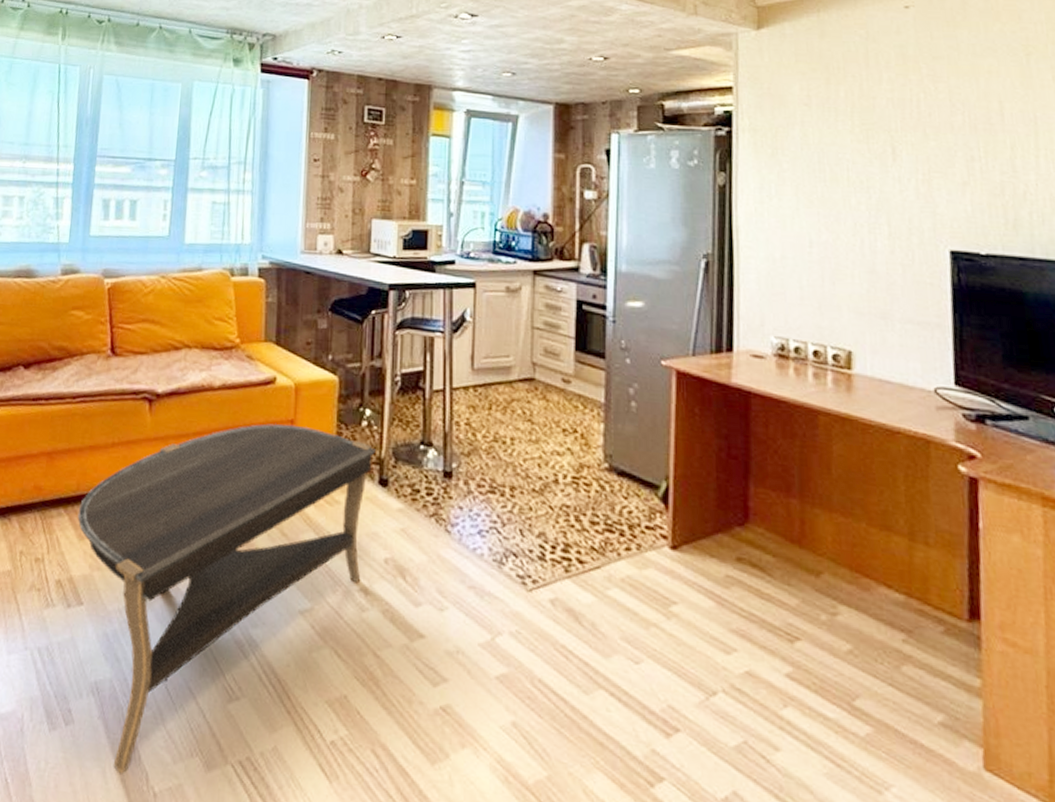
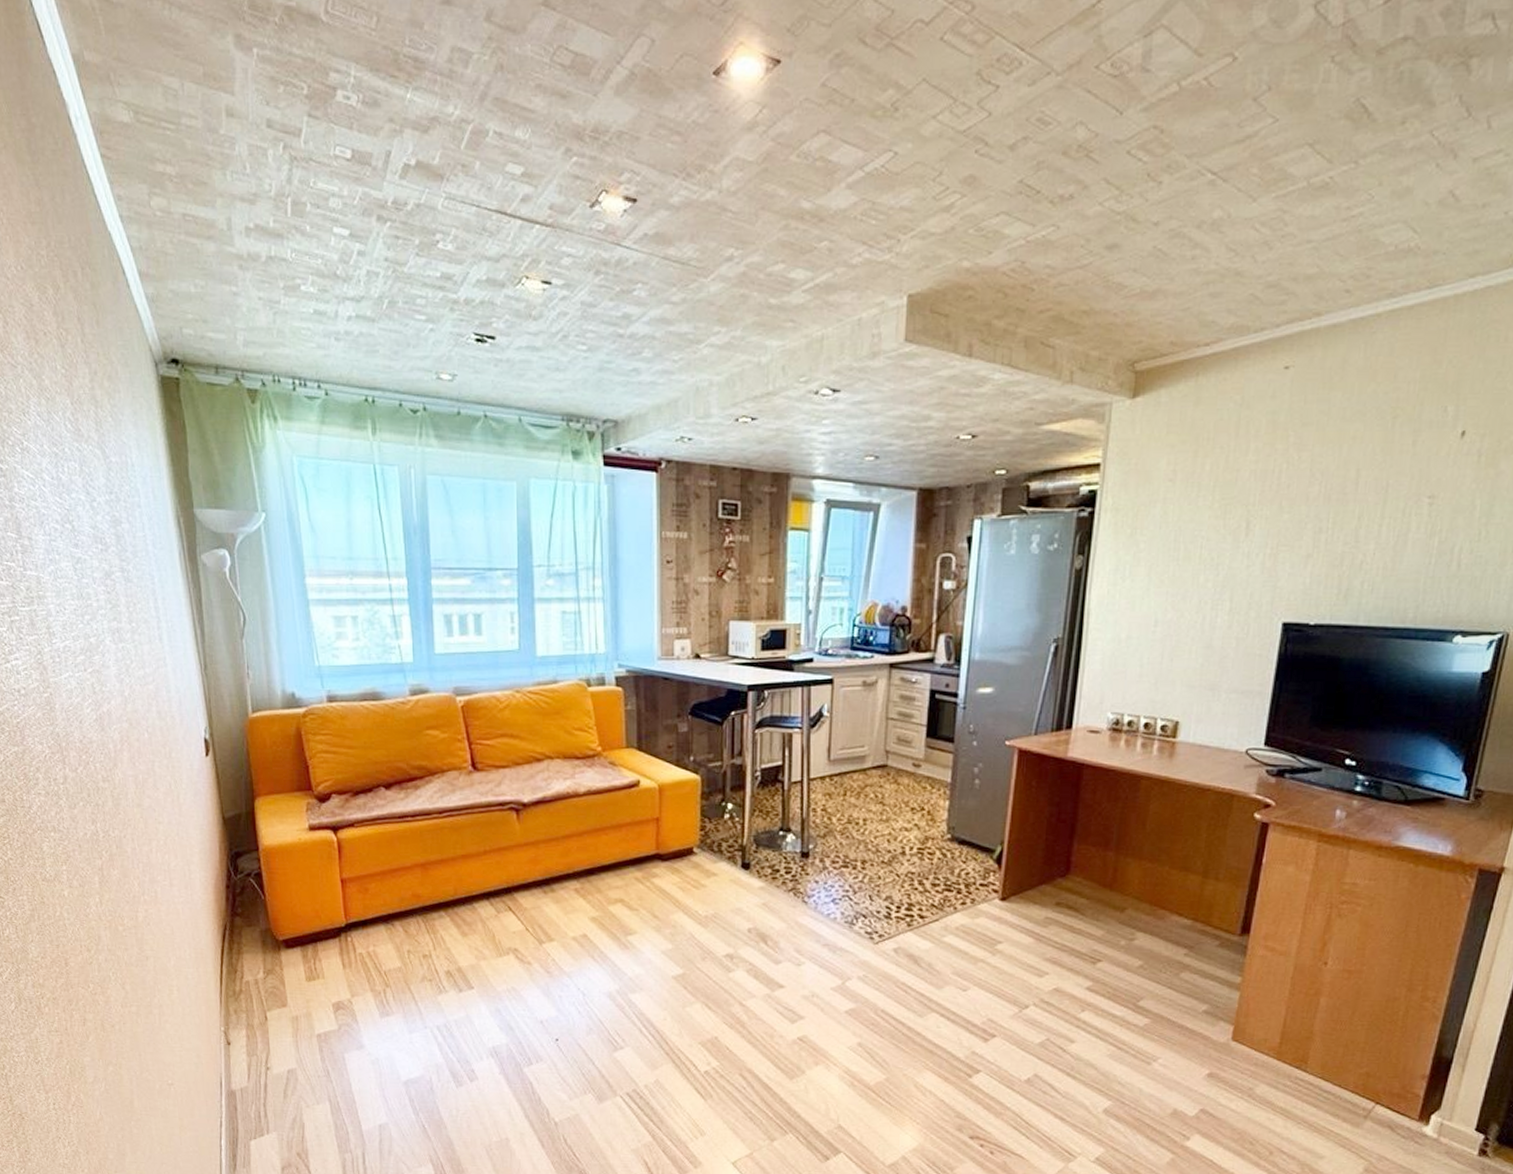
coffee table: present [77,424,376,774] -> none [458,823,738,1112]

